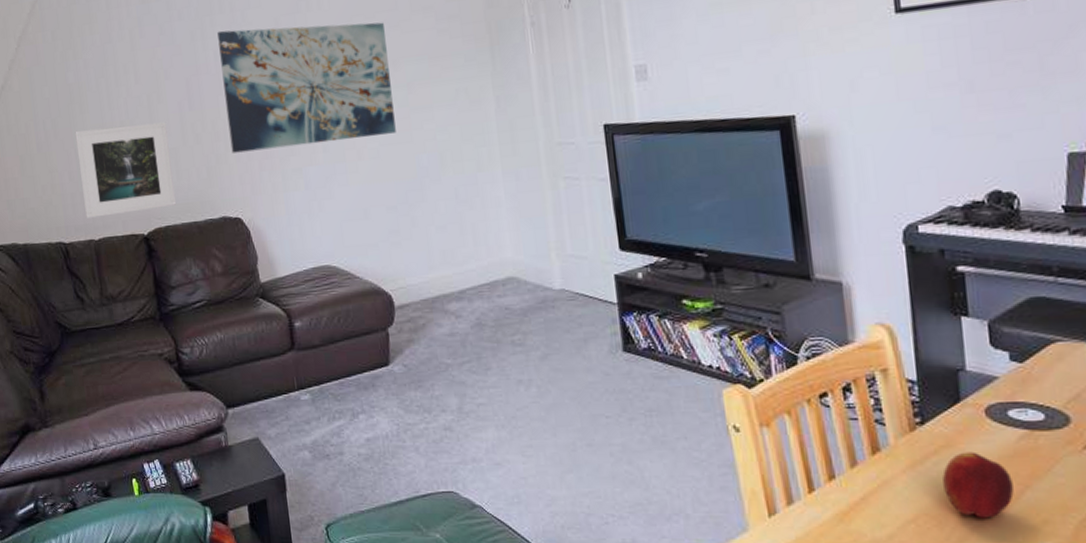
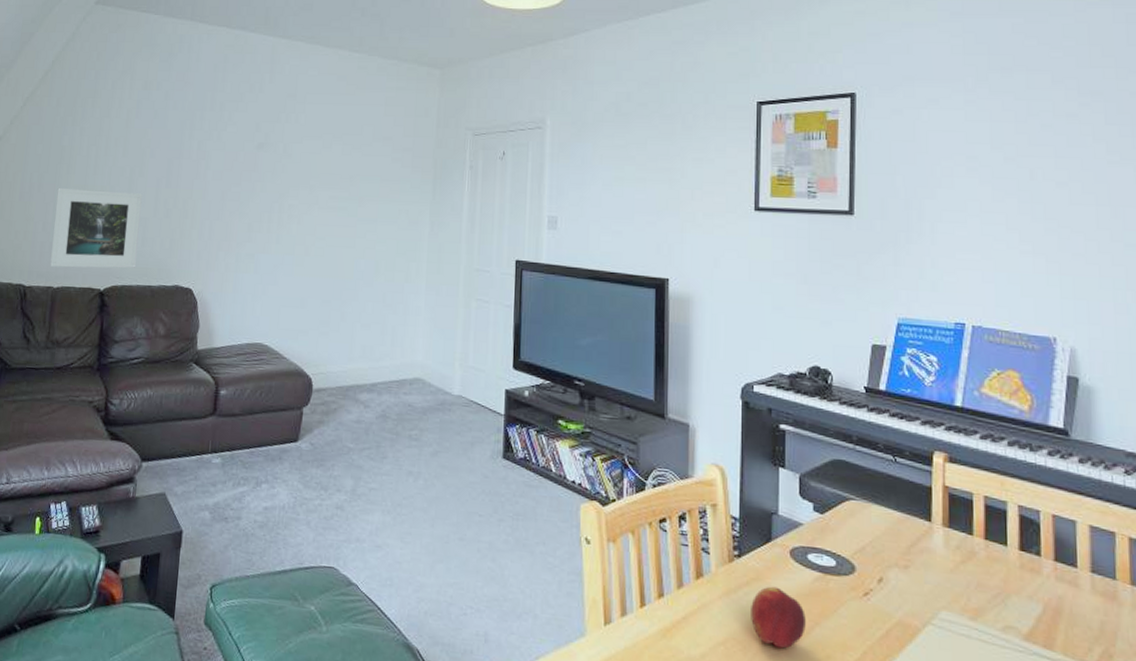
wall art: present [217,22,396,153] -> none [195,125,348,237]

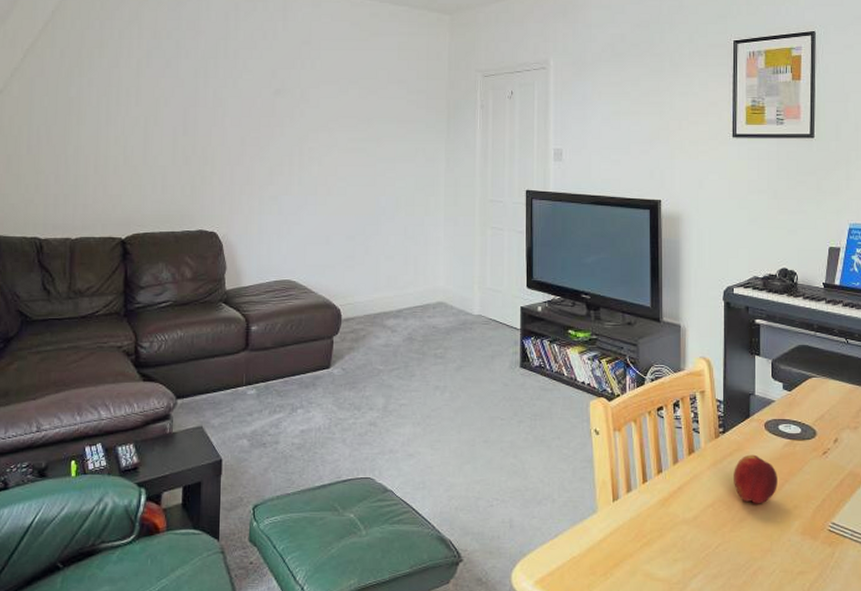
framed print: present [50,187,143,269] -> none [66,139,159,219]

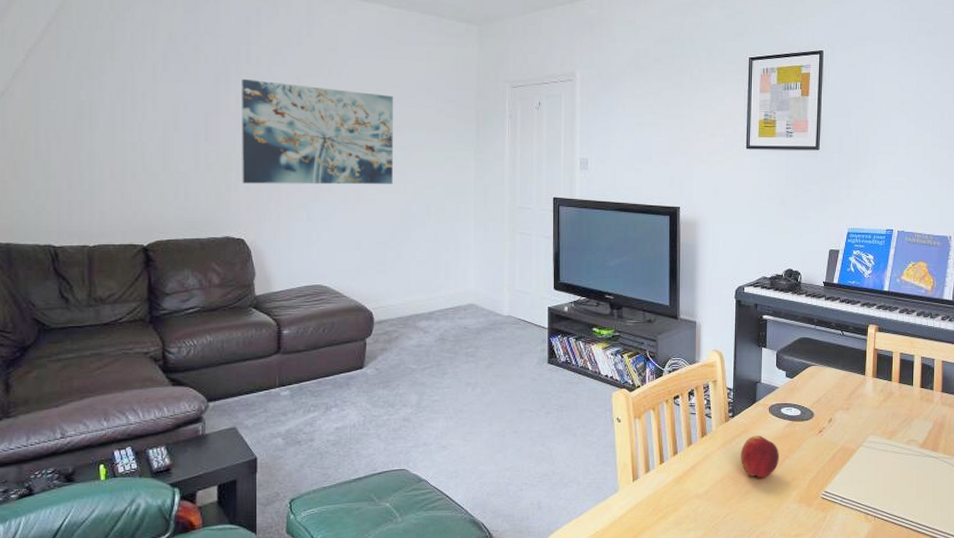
wall art: none [216,73,364,178] -> present [242,78,393,185]

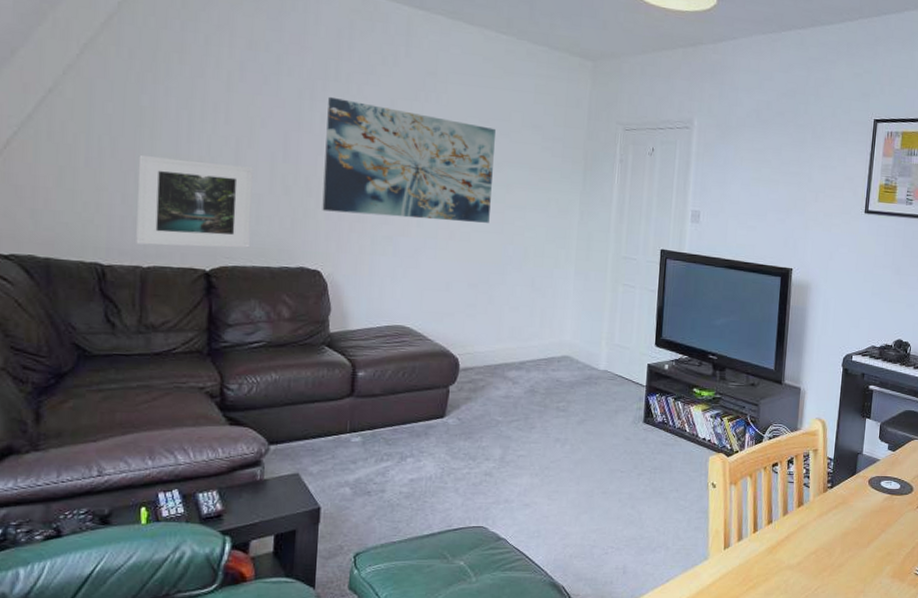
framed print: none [80,144,181,226] -> present [136,154,253,248]
peach: present [741,435,779,478] -> none [836,507,876,551]

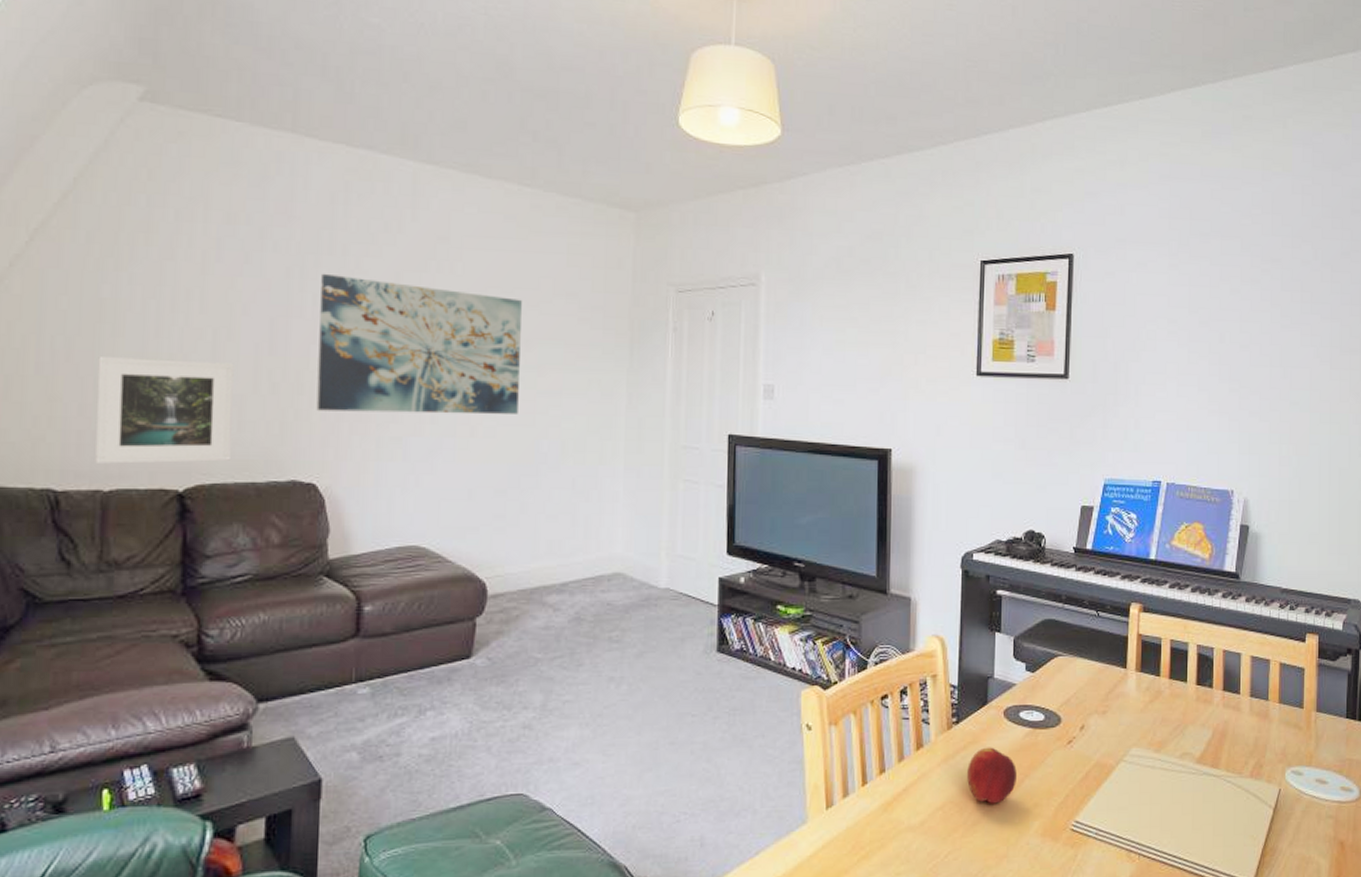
peach: none [836,507,876,551] -> present [967,747,1017,804]

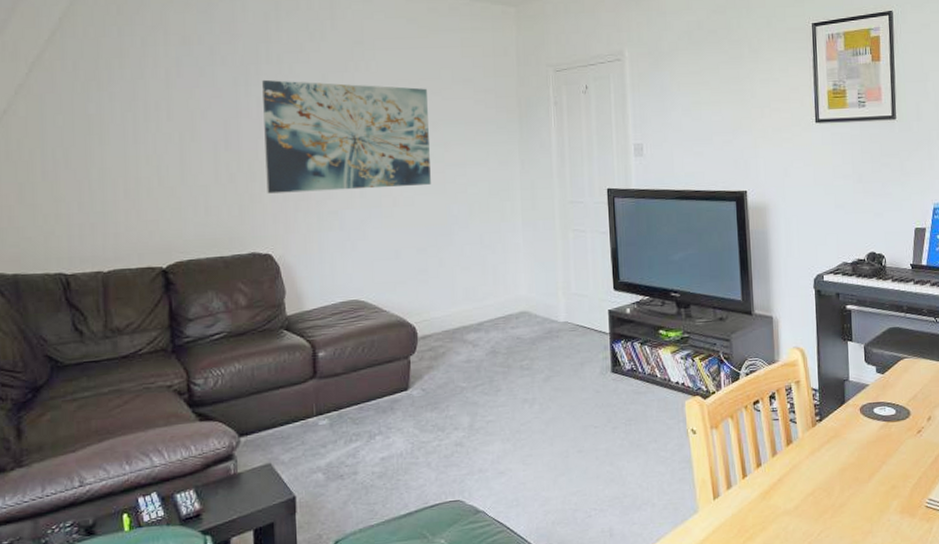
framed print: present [95,355,234,464] -> none [90,159,203,250]
peach: present [967,747,1017,804] -> none [832,439,875,488]

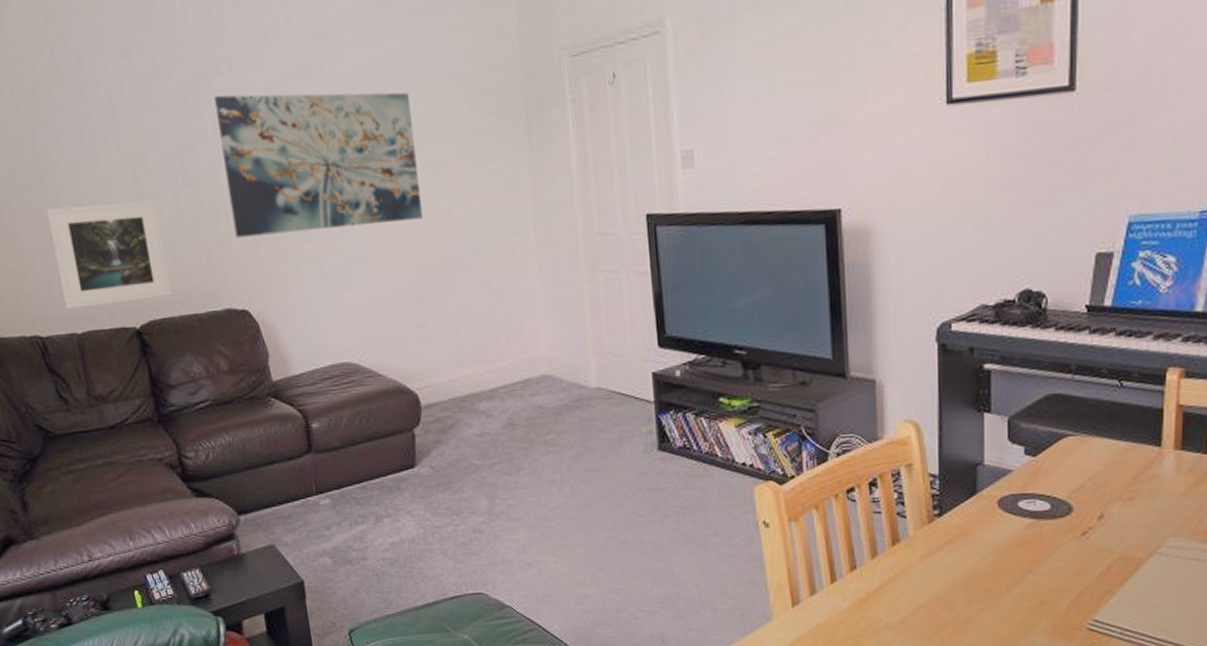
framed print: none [90,159,203,250] -> present [46,200,173,309]

